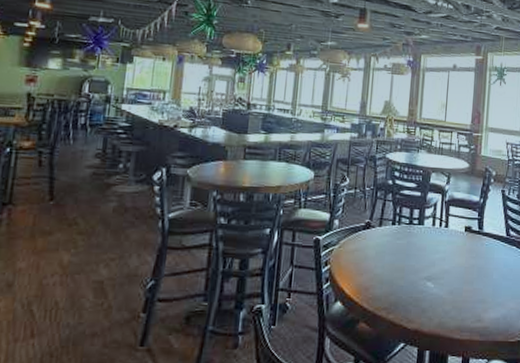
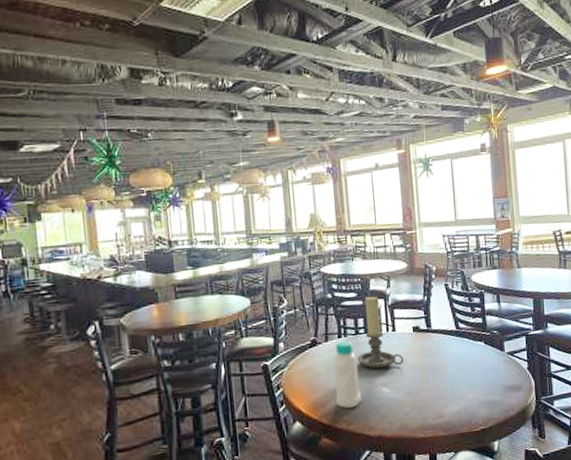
bottle: none [380,228,407,297] -> present [334,340,361,409]
candle holder: none [407,189,452,262] -> present [358,296,404,369]

